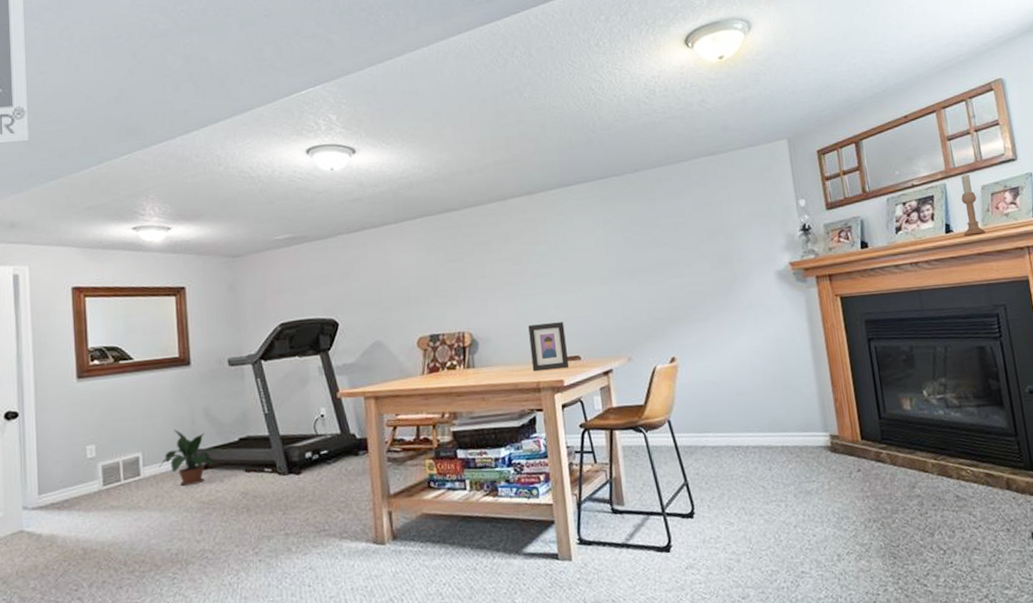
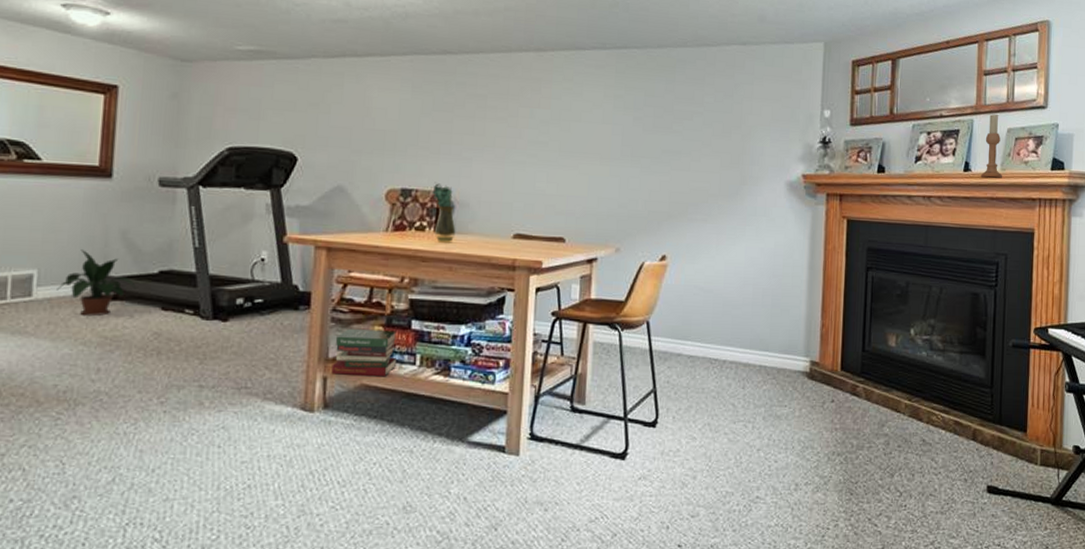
books: none [394,461,451,509] -> present [331,329,397,377]
vase: none [457,324,483,378] -> present [432,182,456,243]
picture frame: present [528,322,570,372] -> none [510,196,553,249]

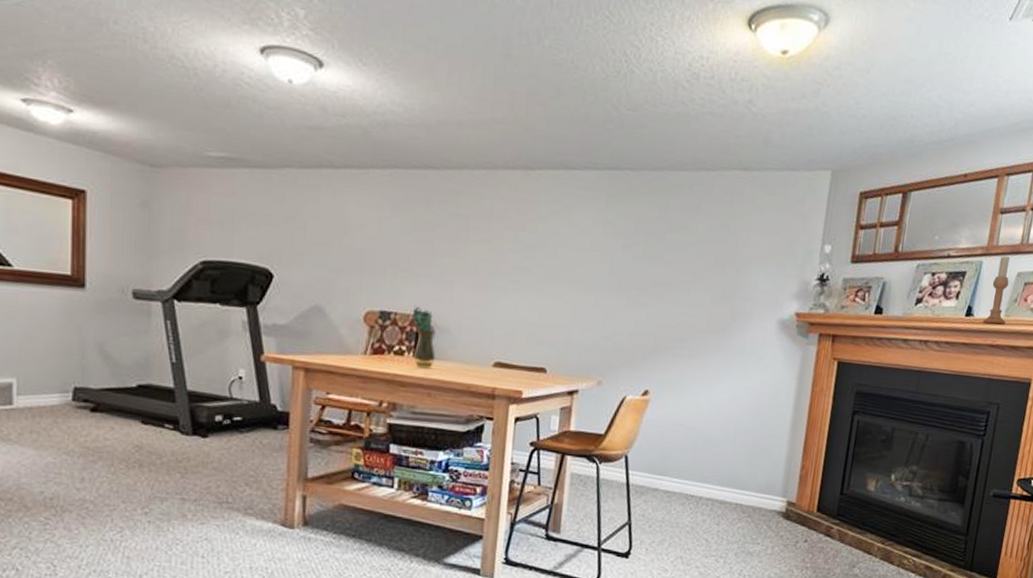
potted plant: present [57,249,137,317] -> none [37,360,116,427]
books: present [331,329,397,377] -> none [310,450,375,498]

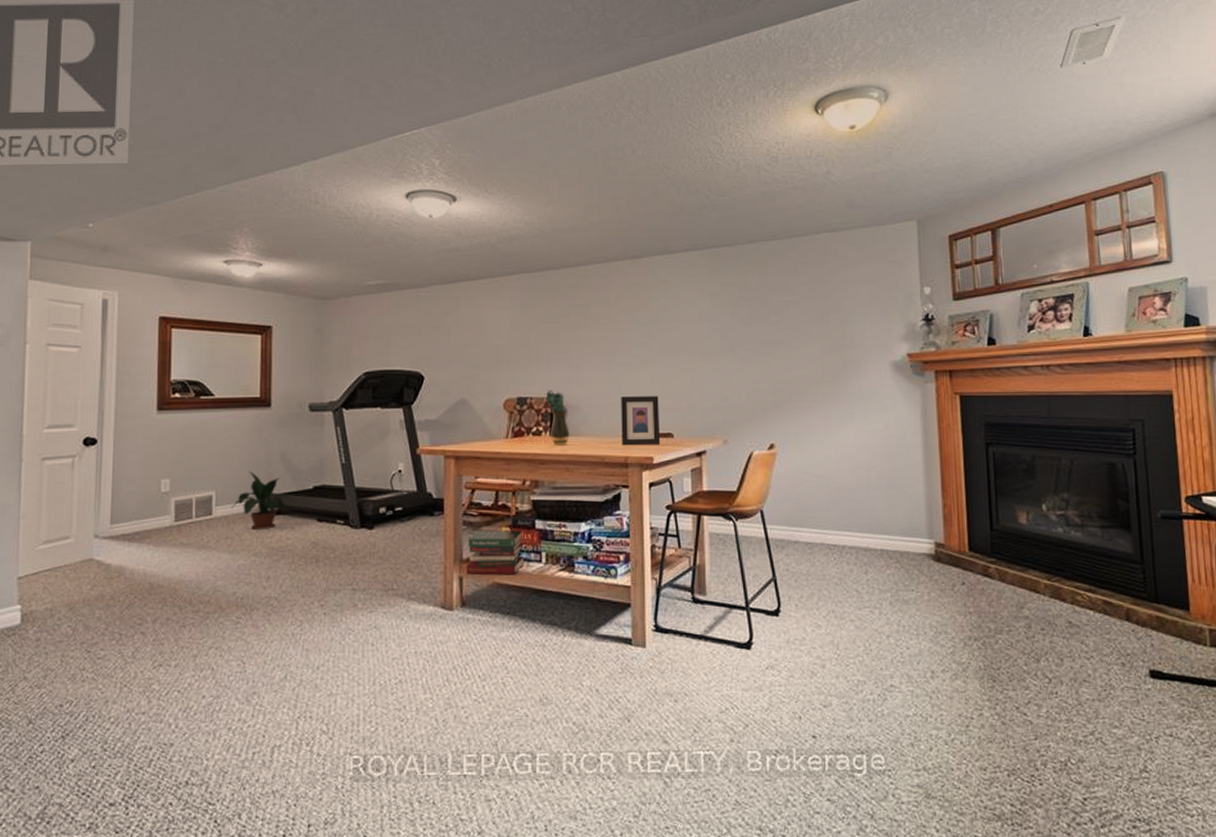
potted plant: none [37,360,116,427] -> present [231,471,296,530]
books: none [310,450,375,498] -> present [466,531,525,575]
picture frame: none [490,323,536,380] -> present [621,396,661,446]
candlestick: present [982,255,1010,326] -> none [1103,273,1129,342]

